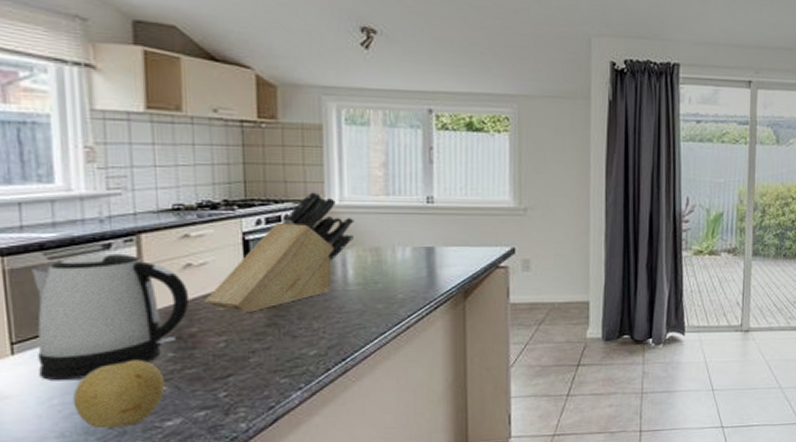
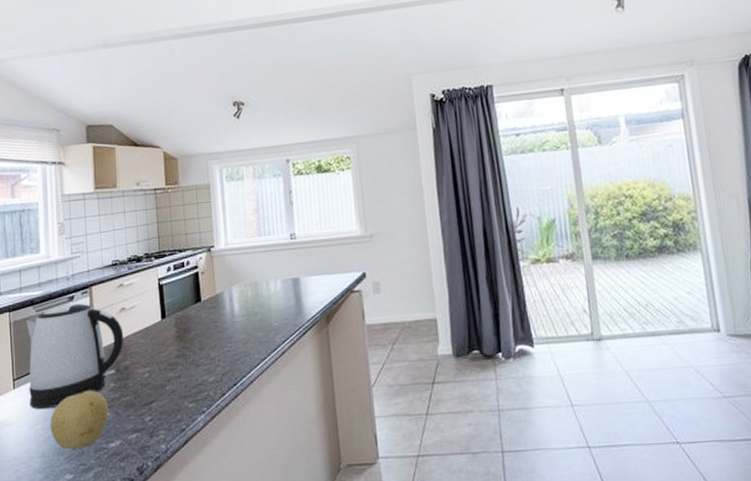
knife block: present [204,191,355,312] -> none [134,239,237,346]

